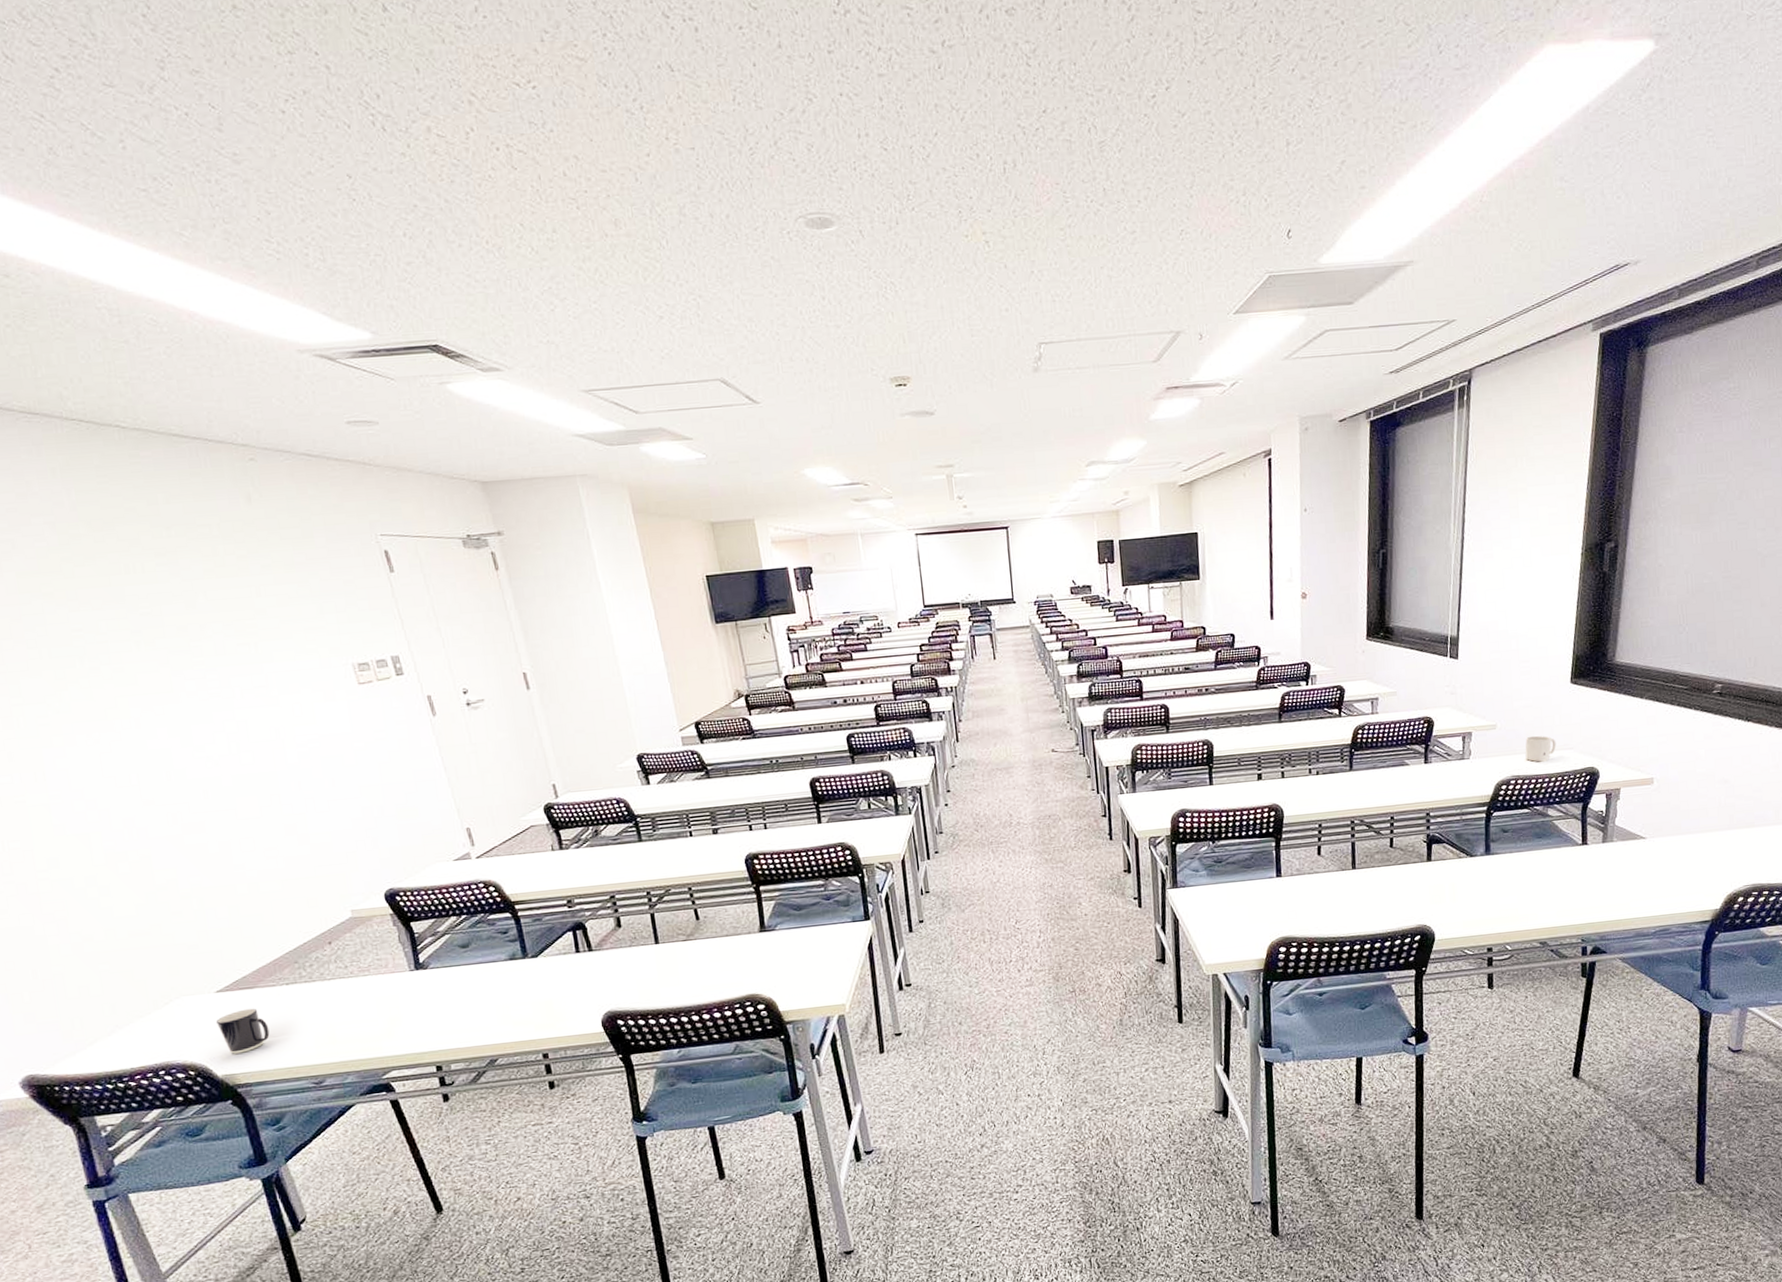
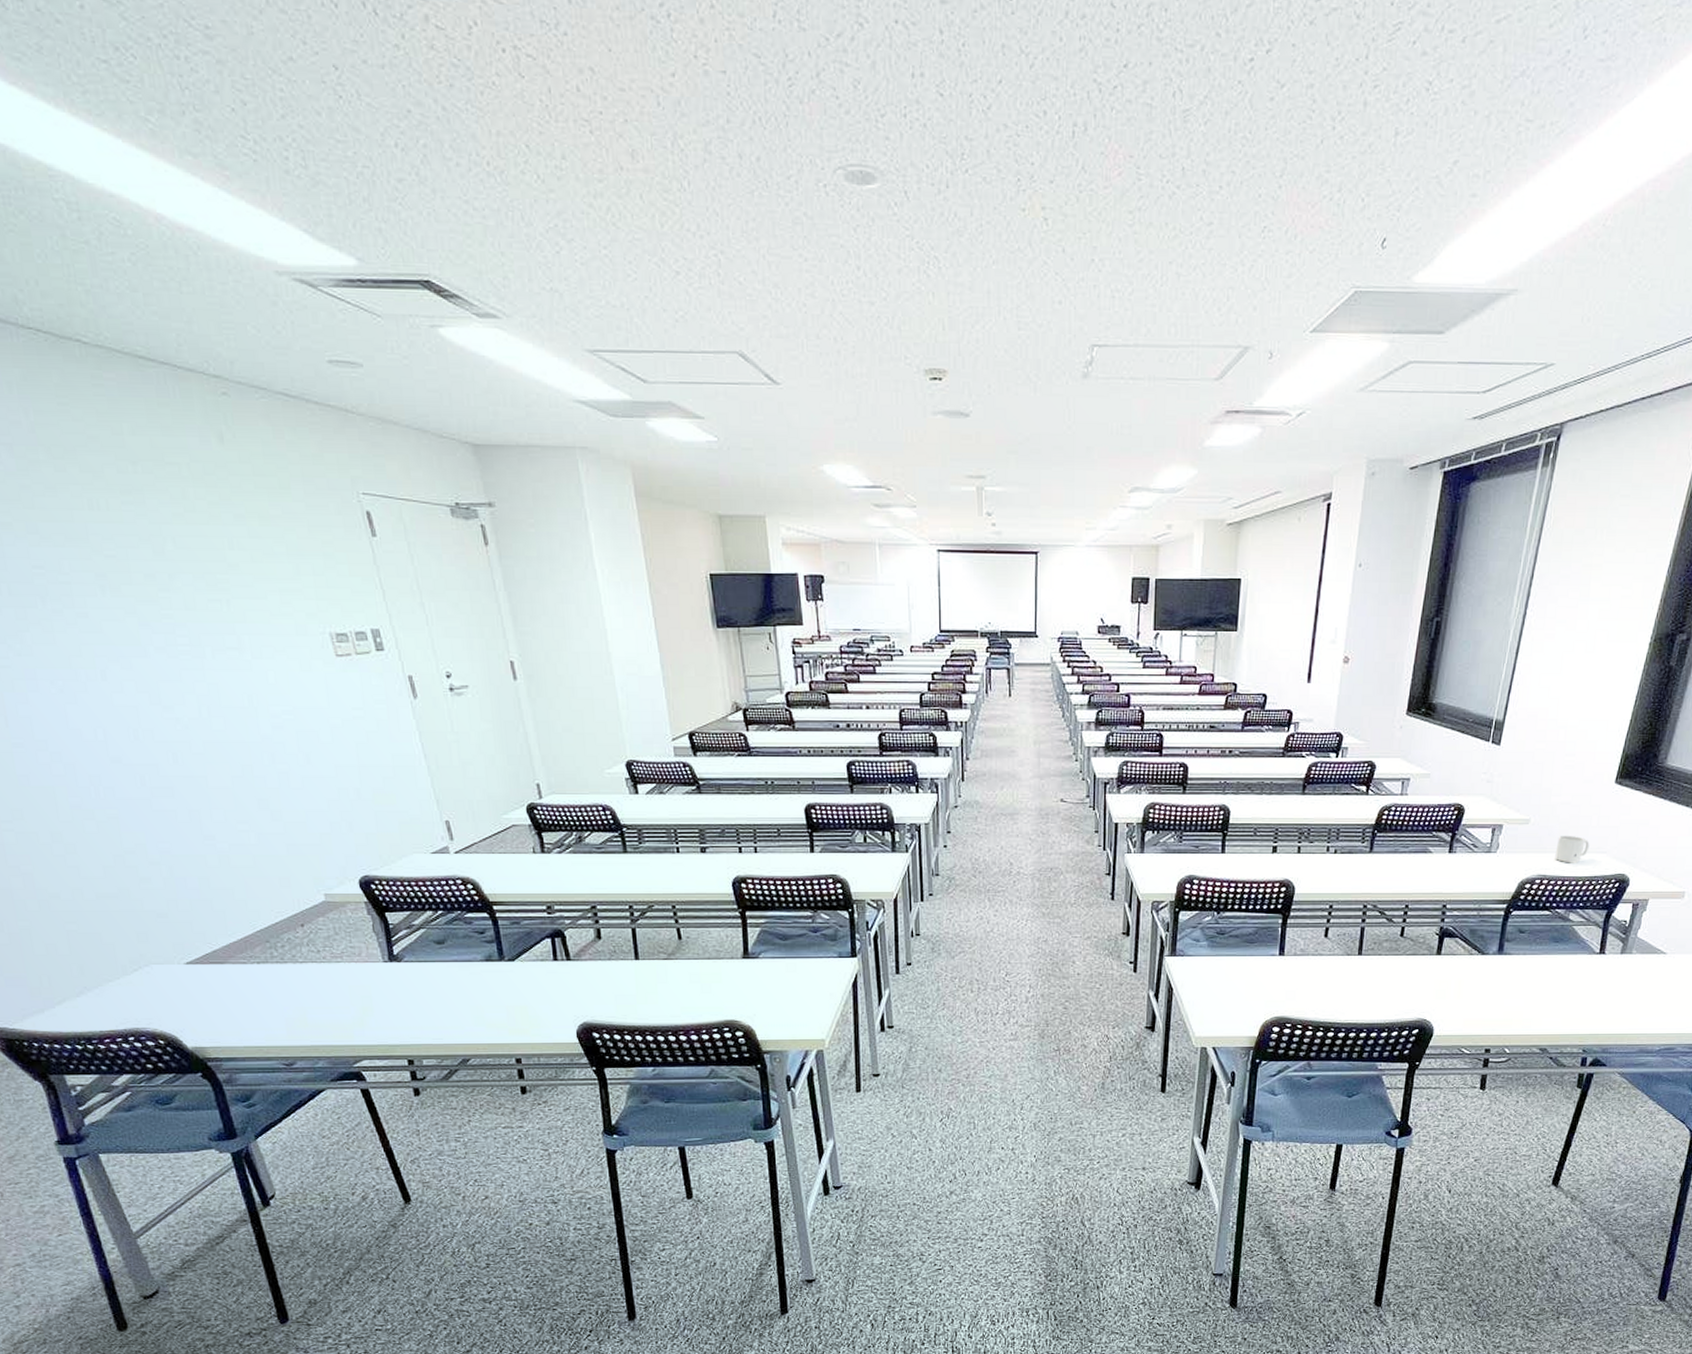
mug: present [215,1008,270,1054] -> none [185,983,241,1027]

